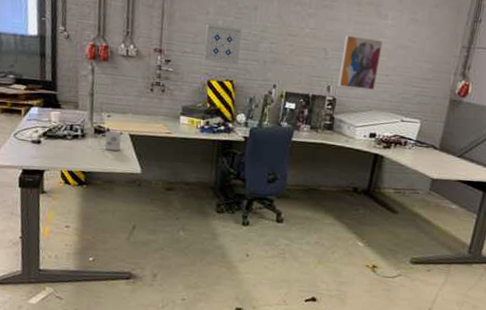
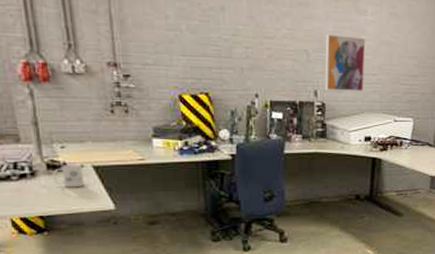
wall art: present [203,23,242,66] -> none [167,29,212,76]

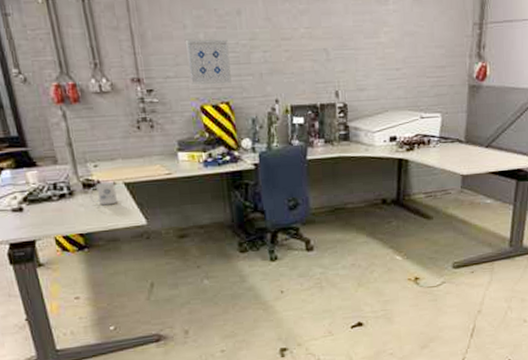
wall art: none [167,29,212,76] -> present [186,39,232,85]
wall art: present [325,34,366,92] -> none [345,29,388,90]

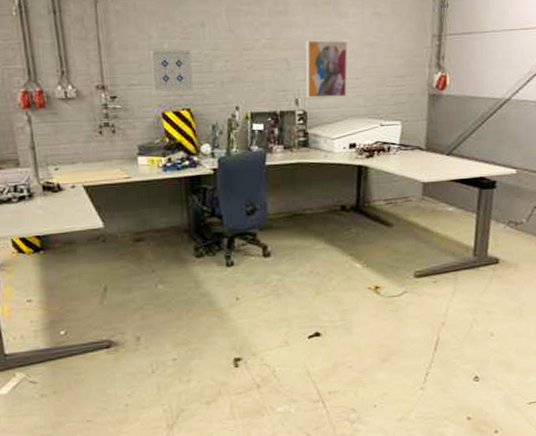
mug: present [89,182,117,206] -> none [48,185,75,208]
wall art: none [345,29,388,90] -> present [306,40,348,98]

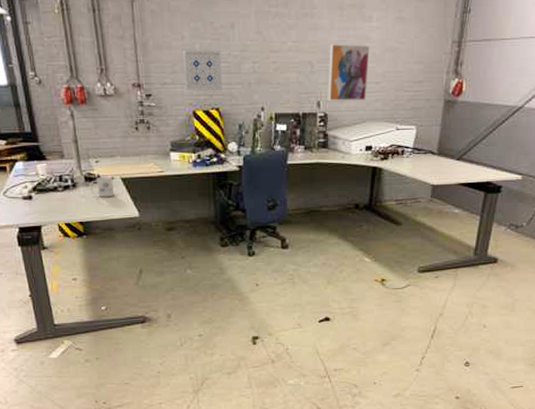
mug: none [48,185,75,208] -> present [90,177,114,198]

